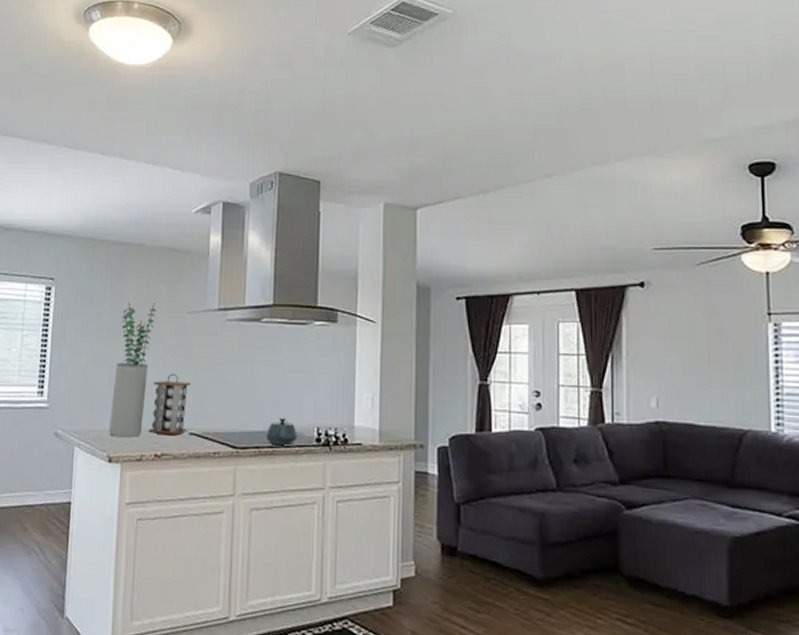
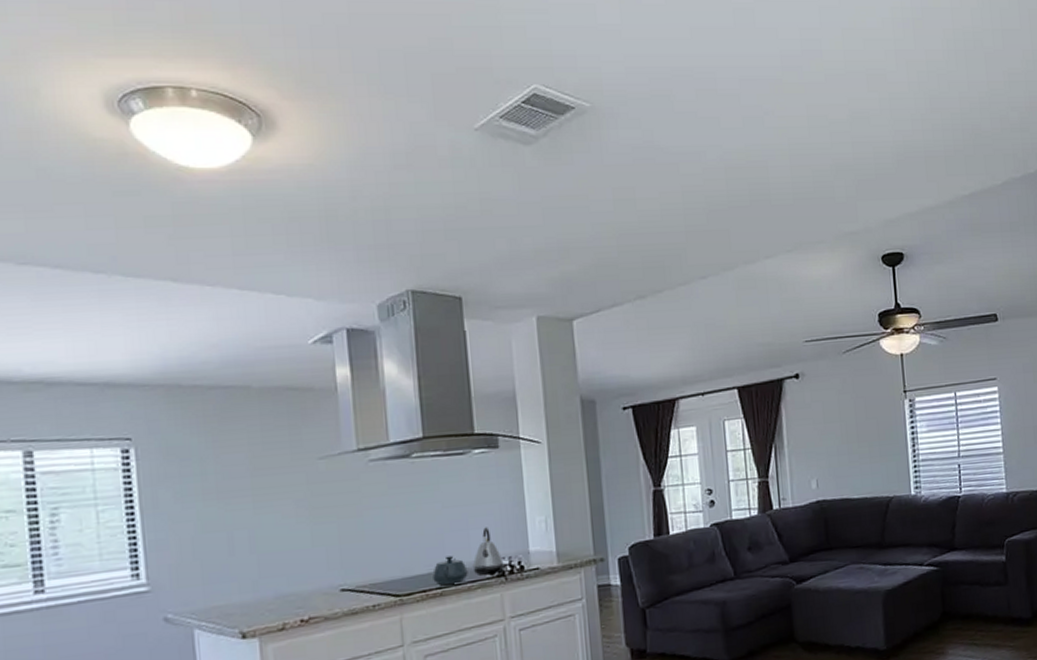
vase: present [109,302,156,438] -> none [234,452,281,610]
spice rack: present [148,373,191,436] -> none [287,527,337,598]
kettle: none [302,396,330,442] -> present [472,527,504,575]

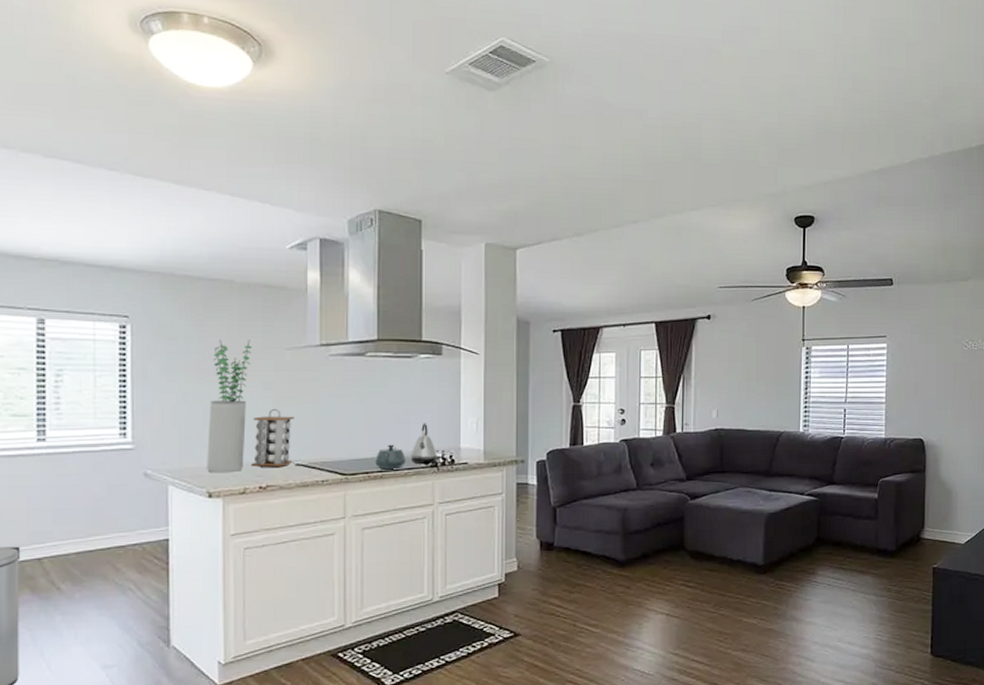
vase: none [234,452,281,610] -> present [207,339,252,473]
spice rack: none [287,527,337,598] -> present [250,408,294,468]

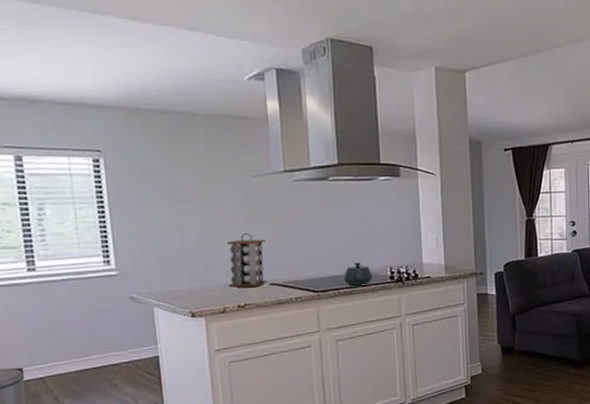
vase: present [207,339,252,473] -> none [184,169,222,295]
kettle: present [410,423,437,464] -> none [376,241,402,279]

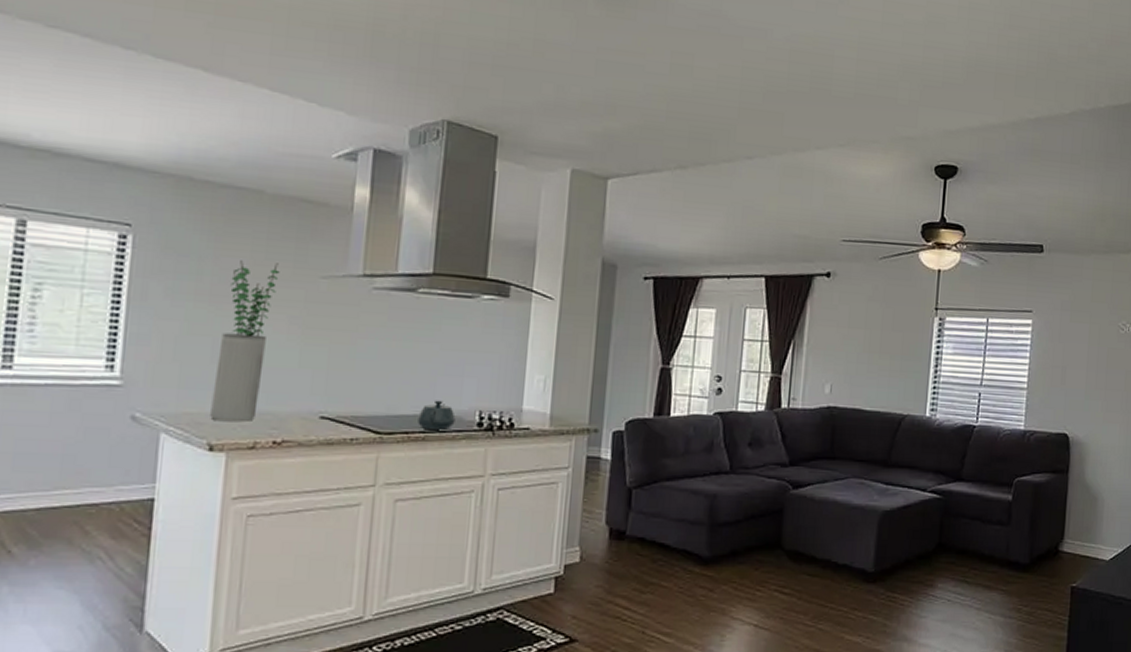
vase: none [184,169,222,295] -> present [210,260,280,423]
spice rack: present [227,232,267,288] -> none [264,347,324,420]

